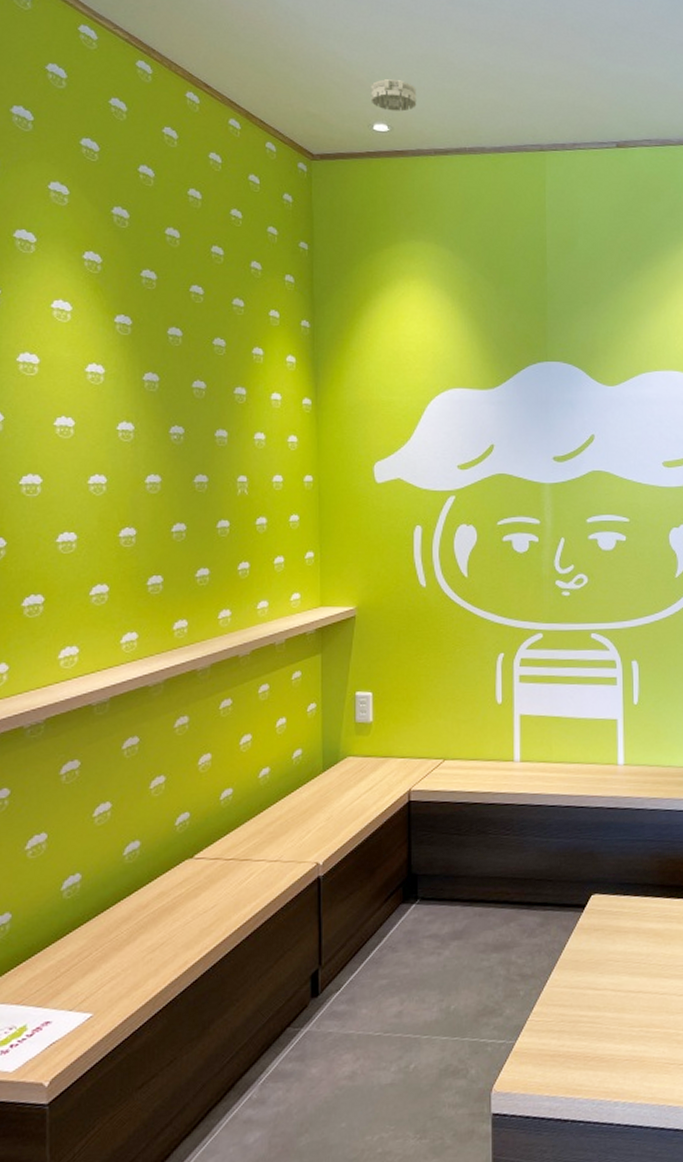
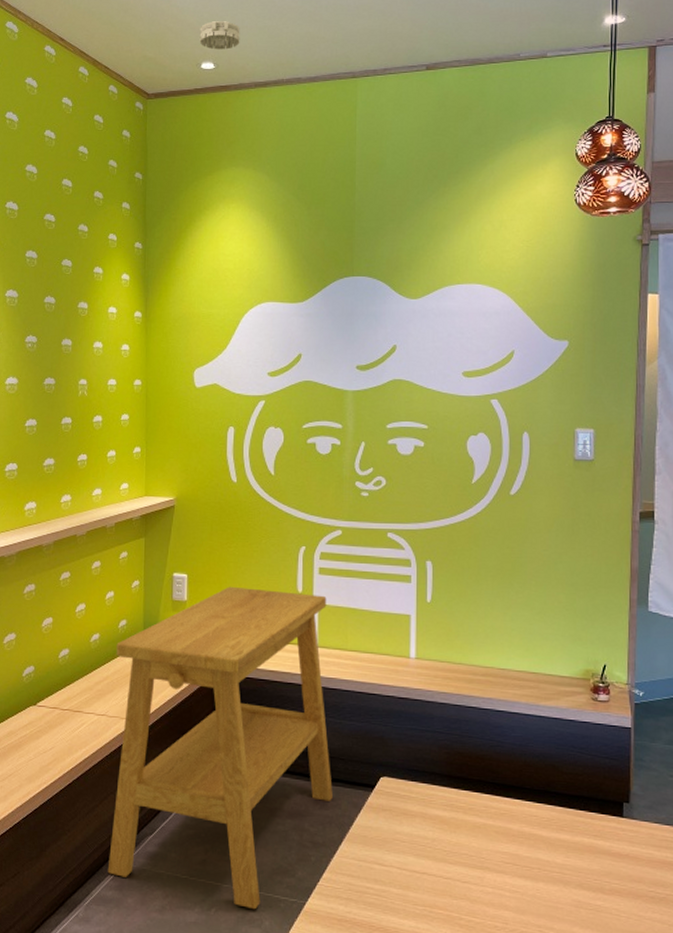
side table: none [286,702,541,1059] -> present [107,586,333,910]

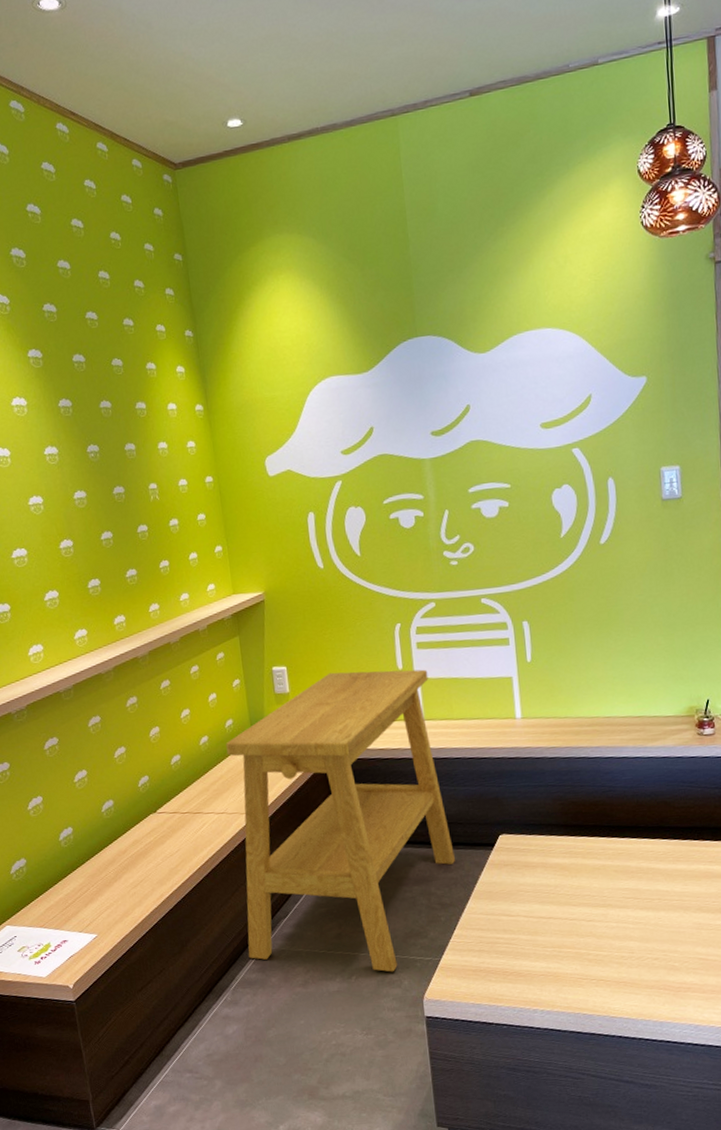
smoke detector: present [199,20,240,50] -> none [220,68,266,104]

